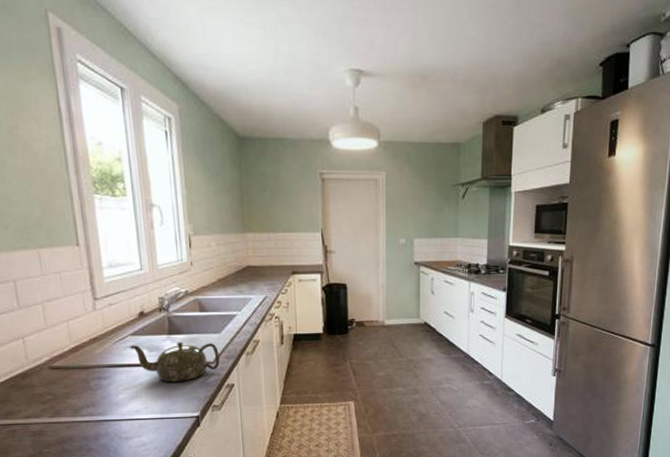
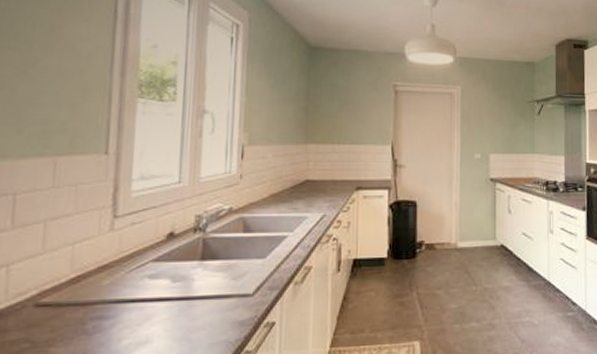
teapot: present [130,341,220,383] -> none [149,269,261,322]

